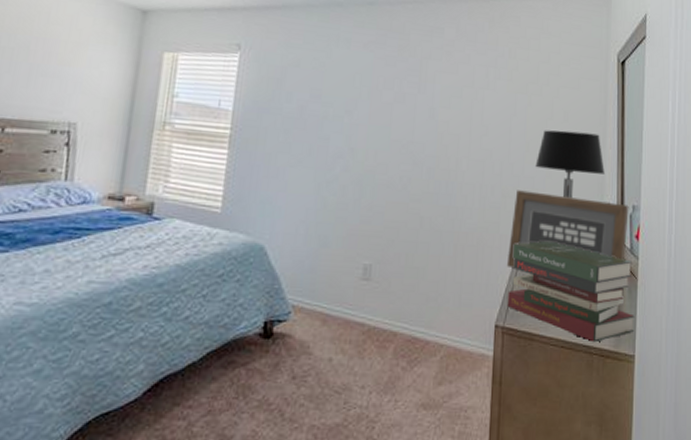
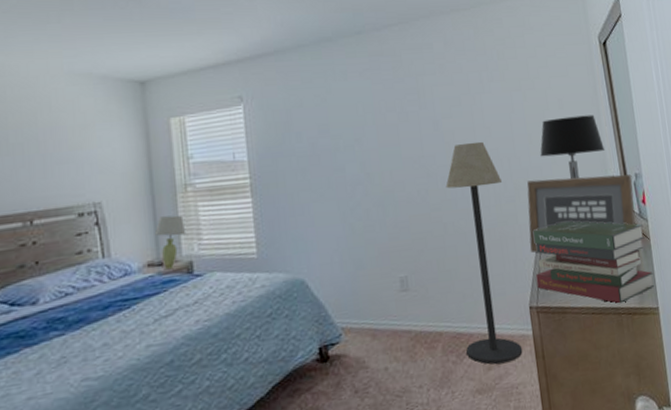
table lamp: none [122,150,155,207] -> present [154,215,187,270]
floor lamp: none [419,137,491,381] -> present [445,141,523,365]

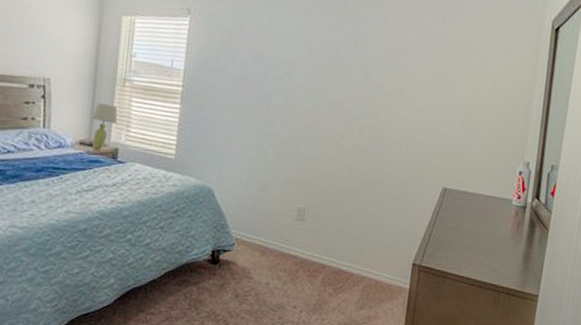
floor lamp: present [445,141,523,365] -> none [343,98,417,308]
picture frame: present [527,174,636,254] -> none [426,148,548,217]
books: present [532,221,655,304] -> none [425,193,545,283]
table lamp: present [540,114,606,180] -> none [461,93,528,157]

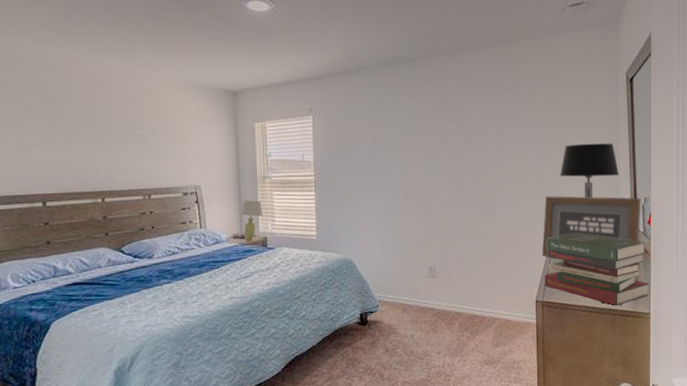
books: none [425,193,545,283] -> present [544,233,649,306]
picture frame: none [426,148,548,217] -> present [541,196,641,258]
table lamp: none [461,93,528,157] -> present [560,143,620,198]

